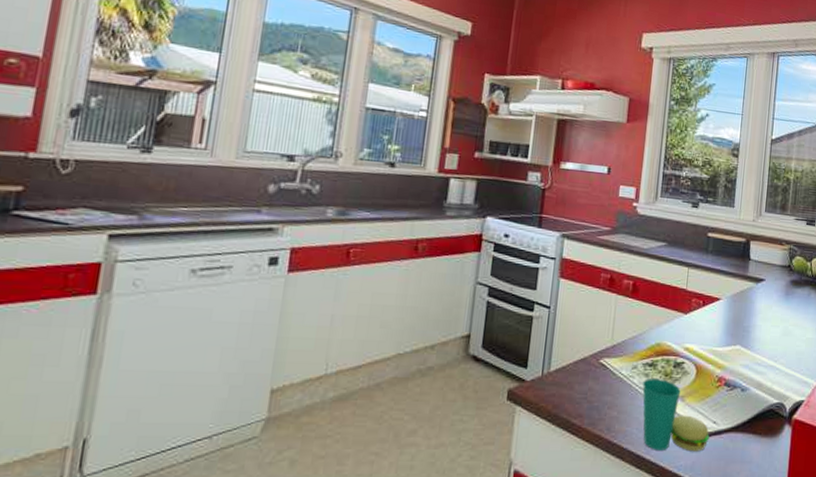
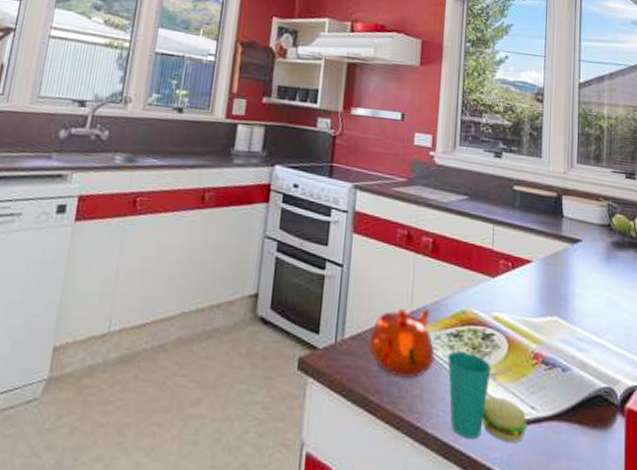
teapot: none [571,343,632,403] -> present [367,309,435,378]

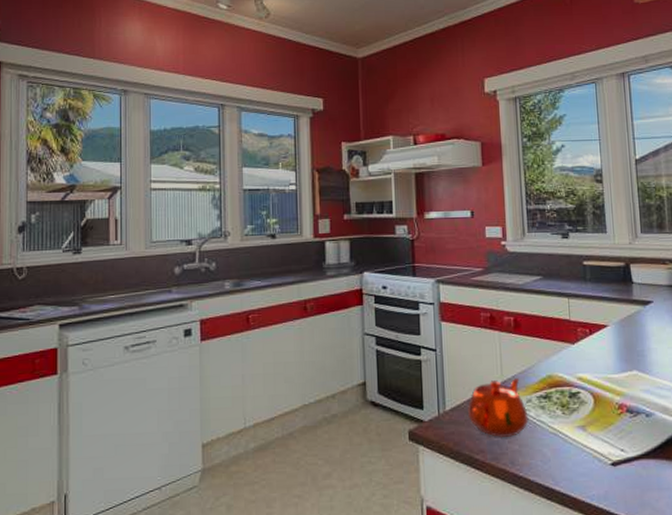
cup: present [446,350,527,443] -> none [539,409,619,481]

